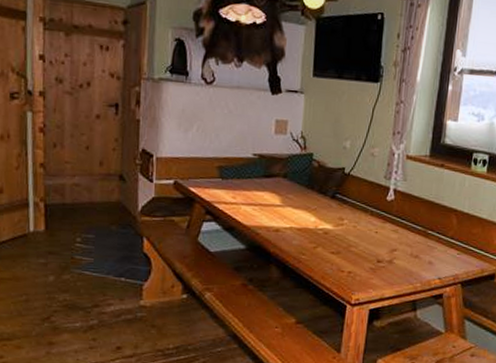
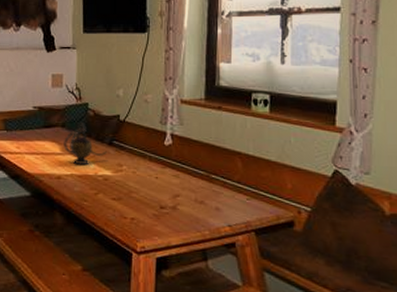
teapot: none [284,173,329,217] -> present [64,122,107,164]

